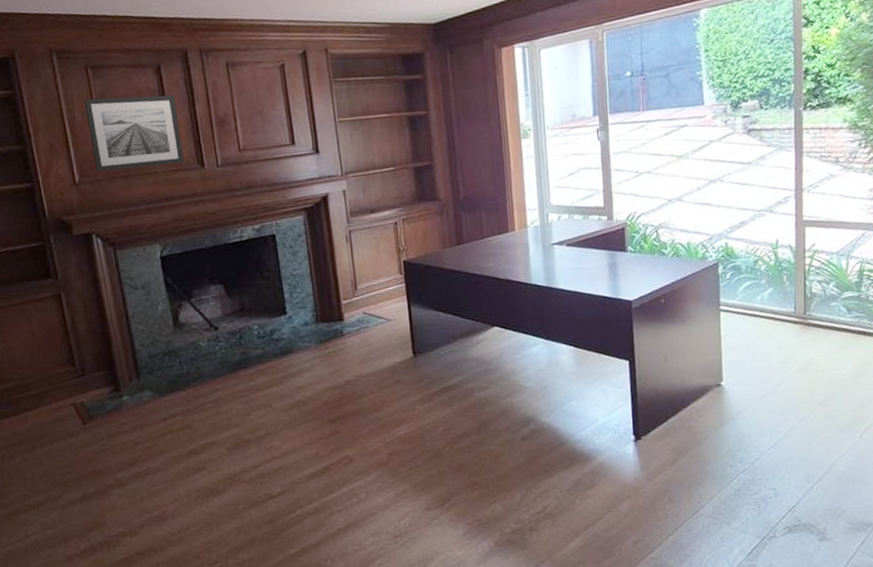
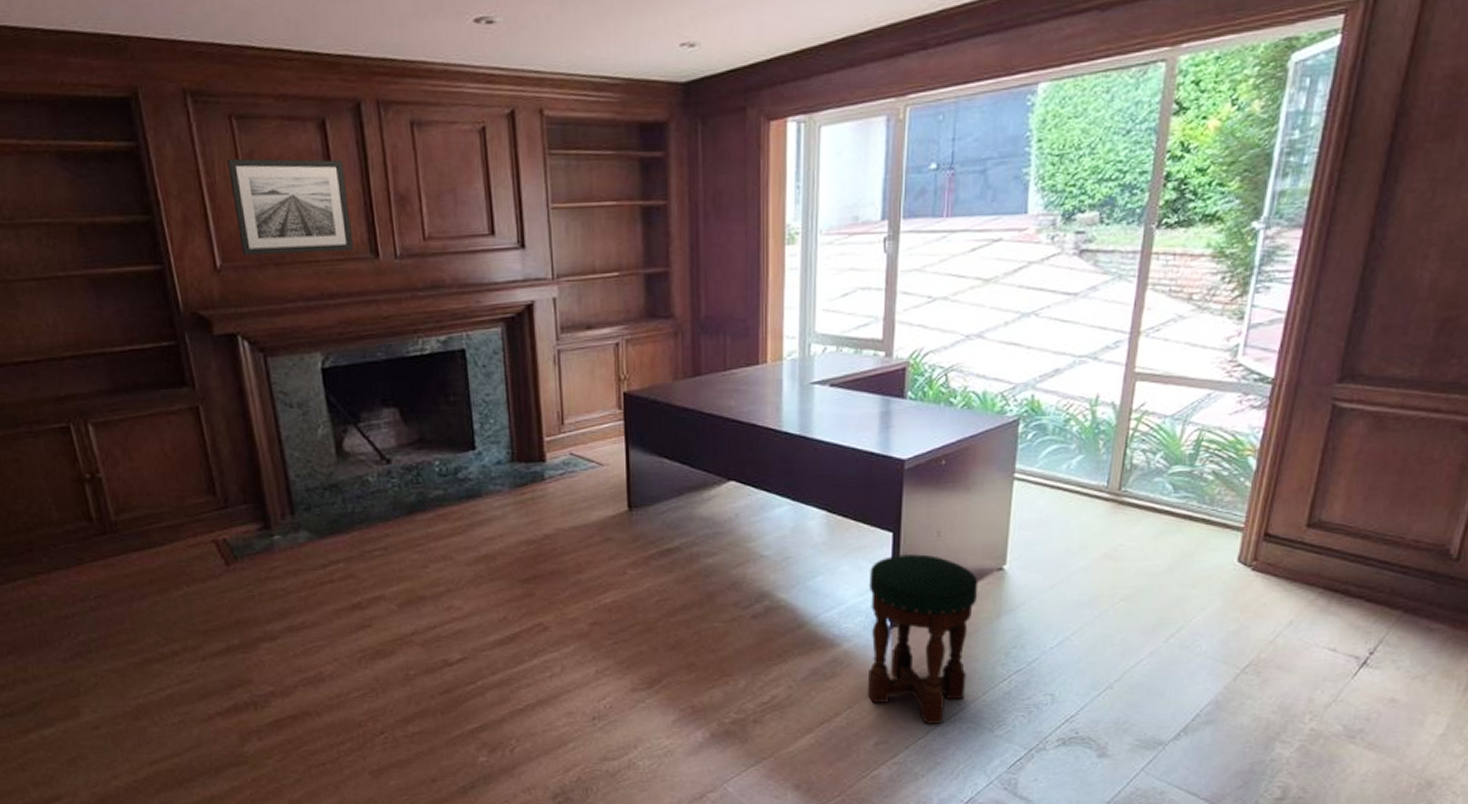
stool: none [613,377,704,522] -> present [867,554,979,724]

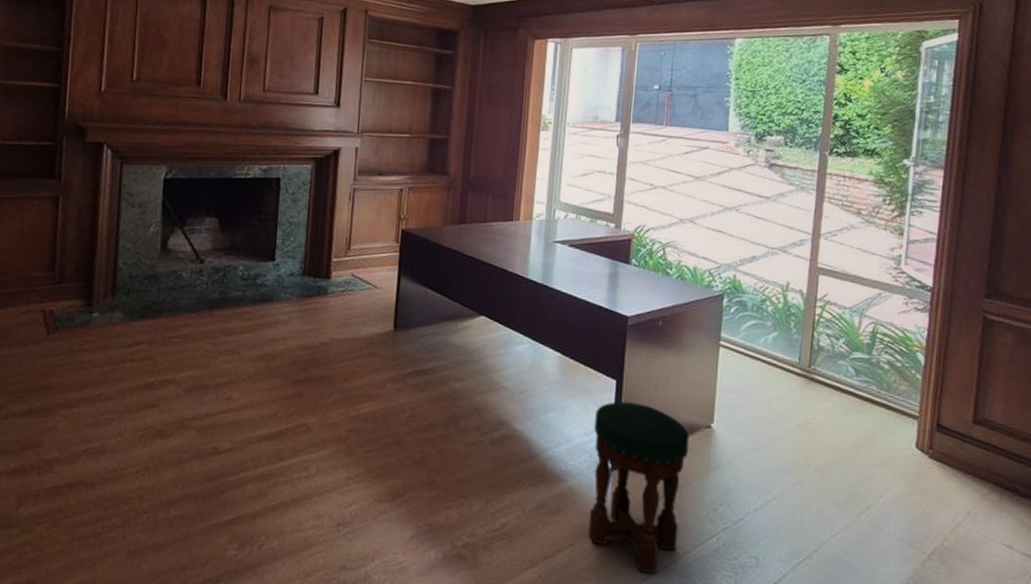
wall art: present [227,158,354,256] -> none [123,15,214,92]

